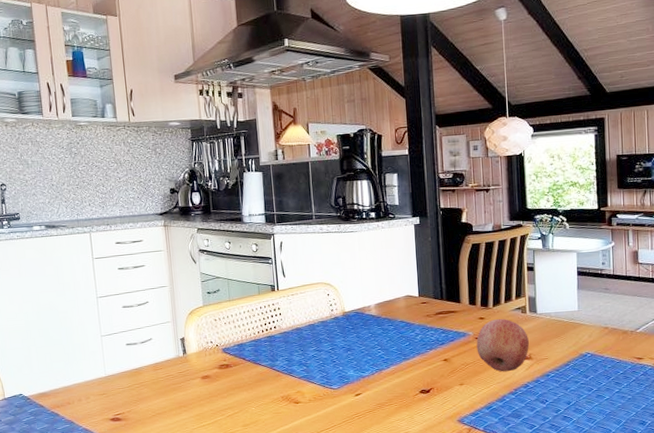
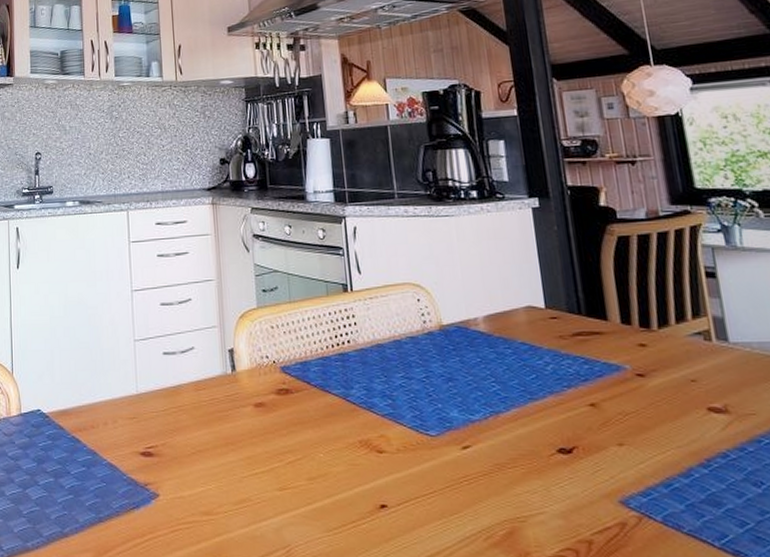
fruit: present [476,318,529,372] -> none [637,346,723,431]

